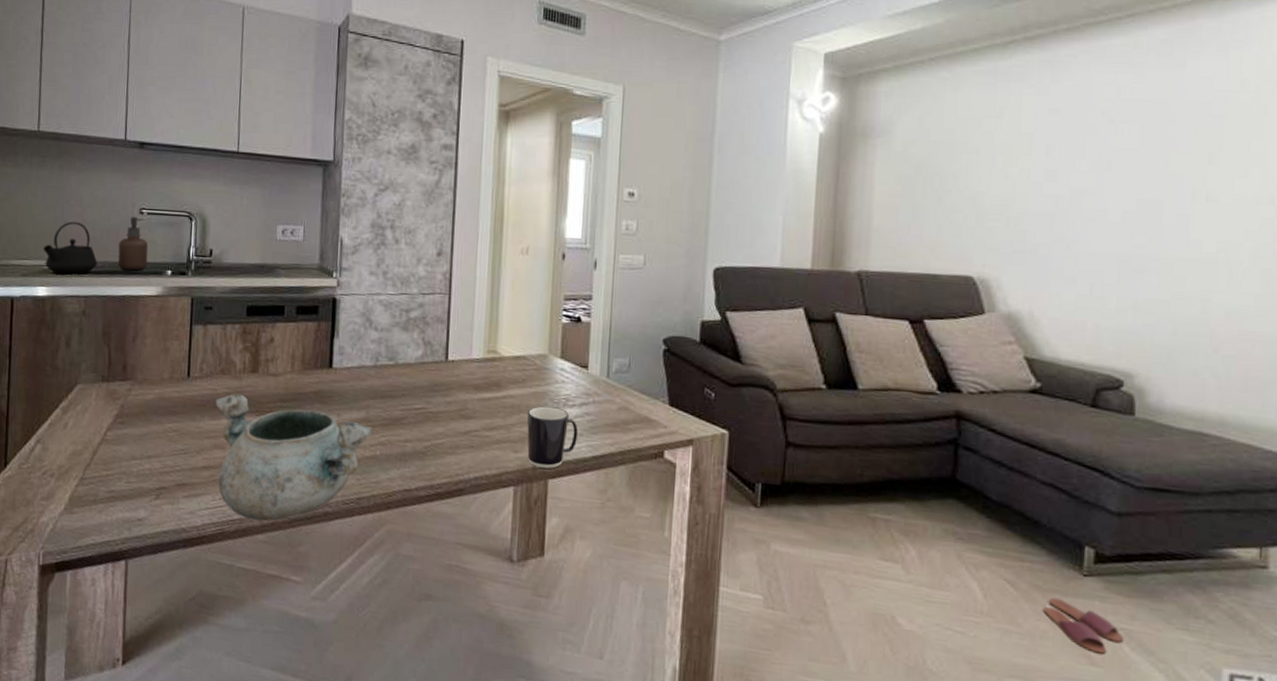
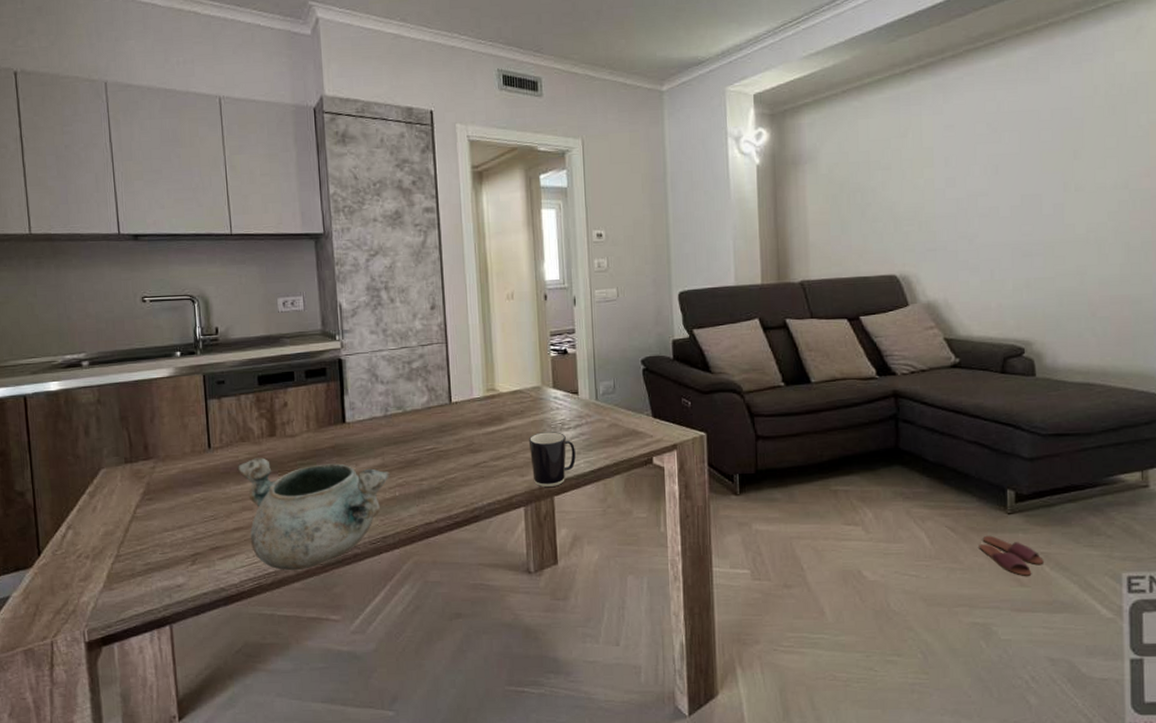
kettle: present [43,221,98,275] -> none [50,316,106,368]
soap dispenser: present [118,216,149,271] -> none [125,304,156,356]

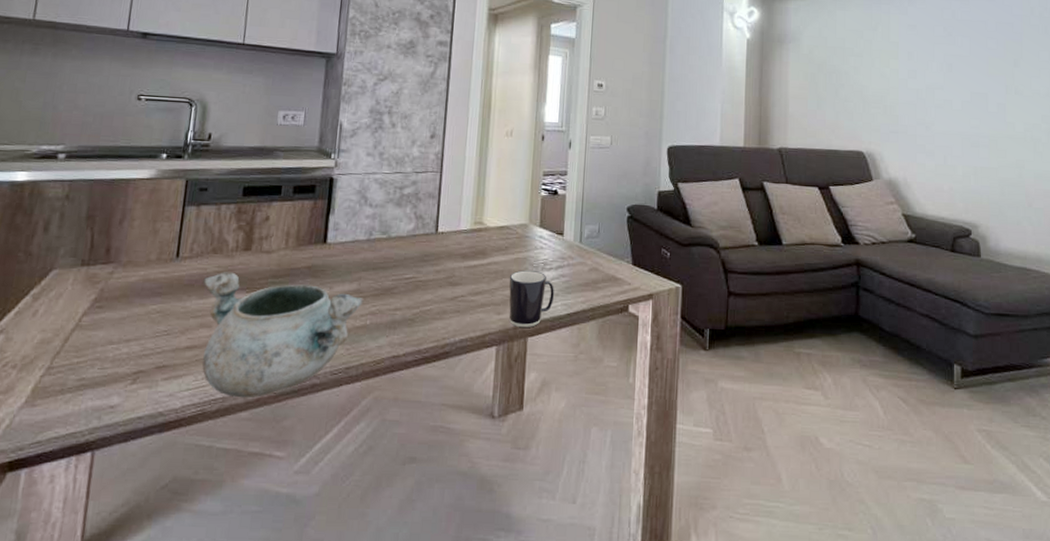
slippers: present [978,535,1044,576] -> none [927,409,986,453]

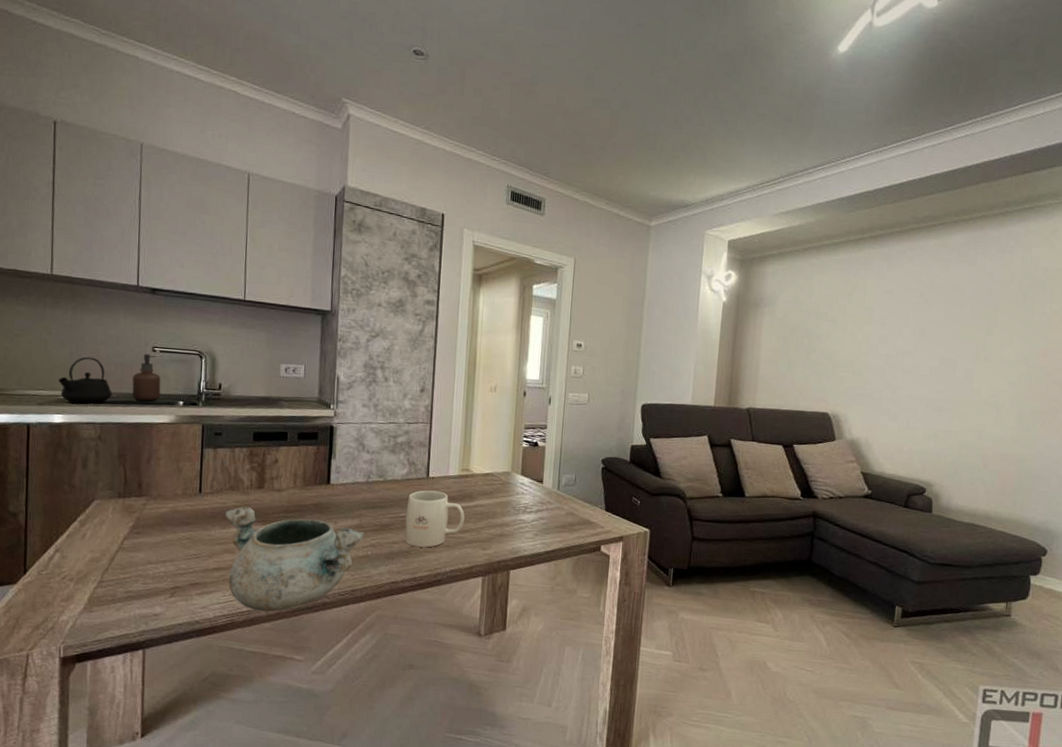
kettle: none [27,106,87,160] -> present [58,356,112,404]
soap dispenser: none [109,102,144,155] -> present [132,353,161,401]
mug: none [409,247,477,314] -> present [405,490,465,548]
mug: present [509,270,554,327] -> none [493,512,534,562]

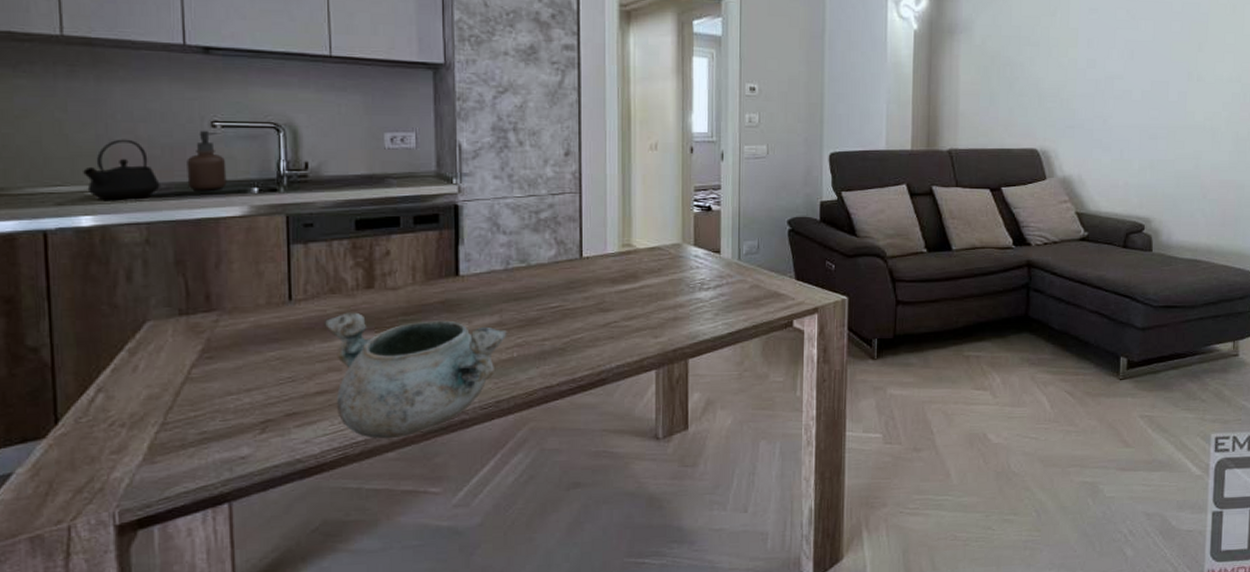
mug: present [405,490,465,548] -> none [557,273,629,342]

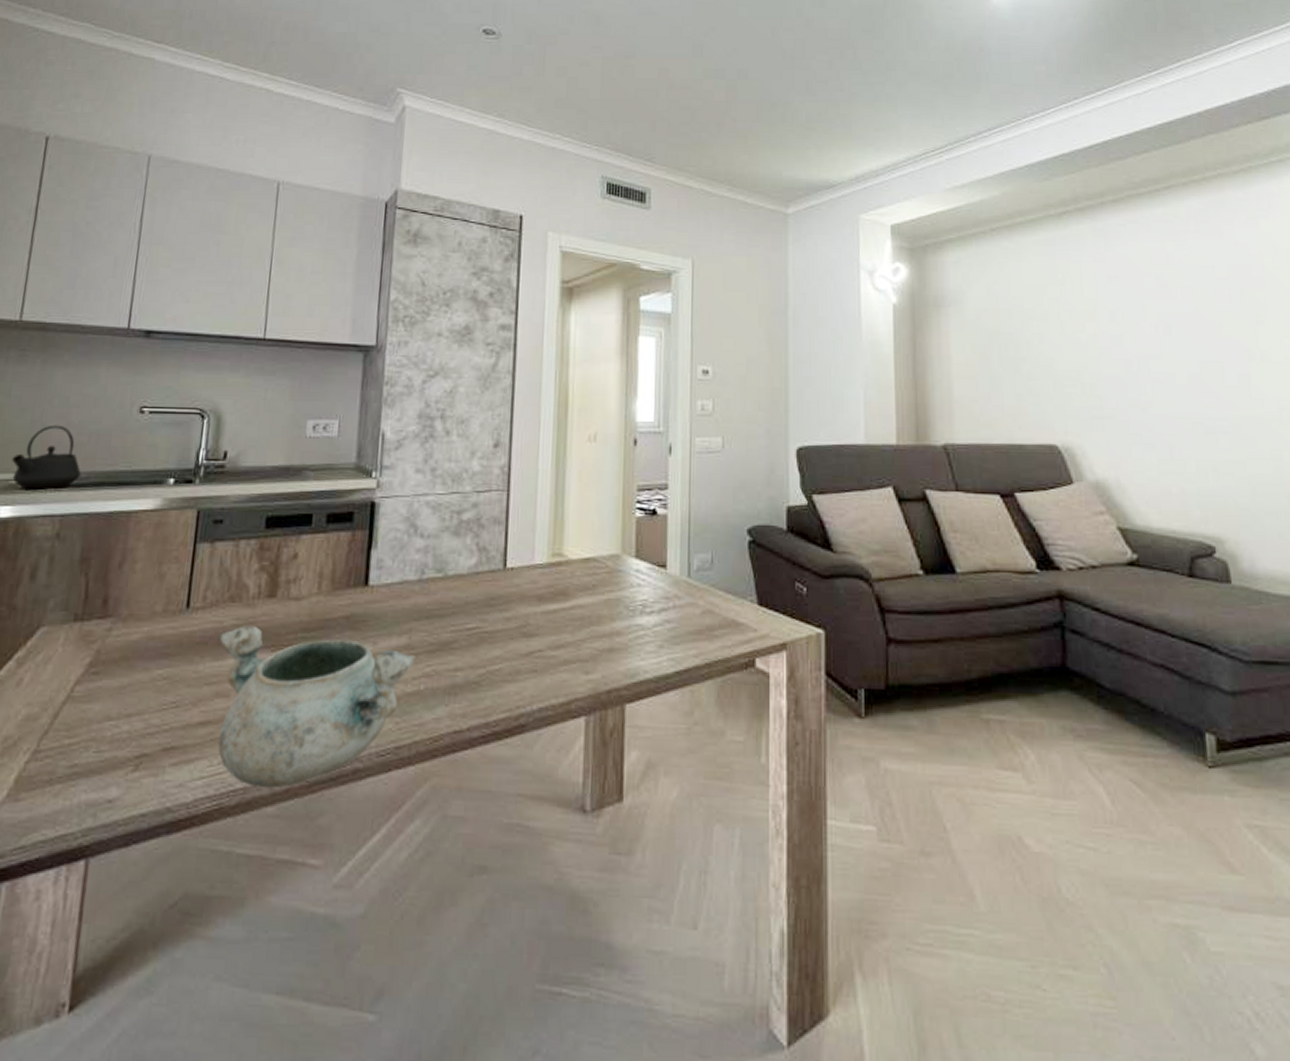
soap dispenser: present [187,130,227,190] -> none [107,416,148,481]

